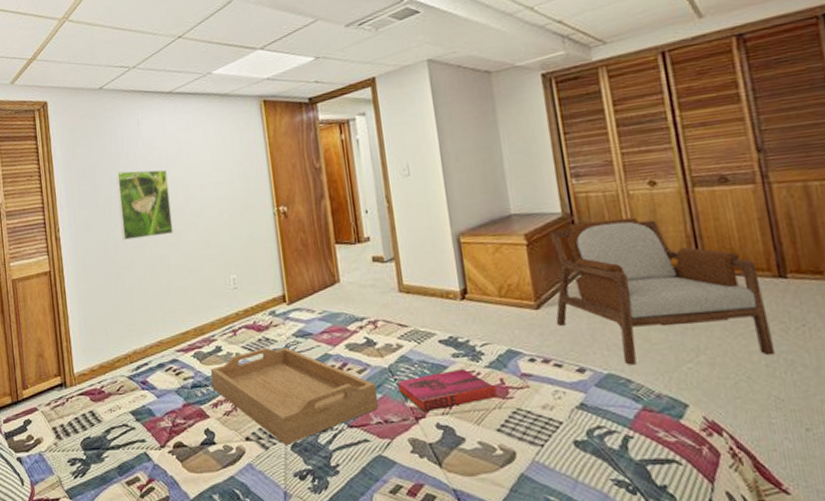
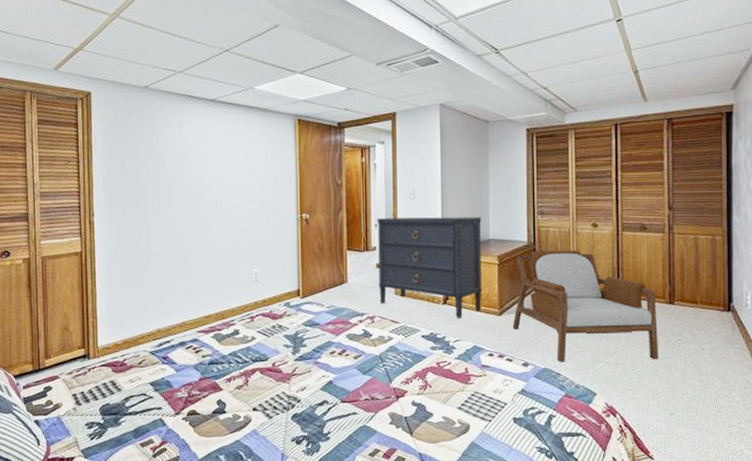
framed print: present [116,169,173,240] -> none [154,167,204,230]
serving tray: present [210,347,379,446] -> none [227,333,368,416]
dresser: none [366,188,512,317] -> present [377,216,483,319]
hardback book: present [397,368,497,412] -> none [385,359,461,392]

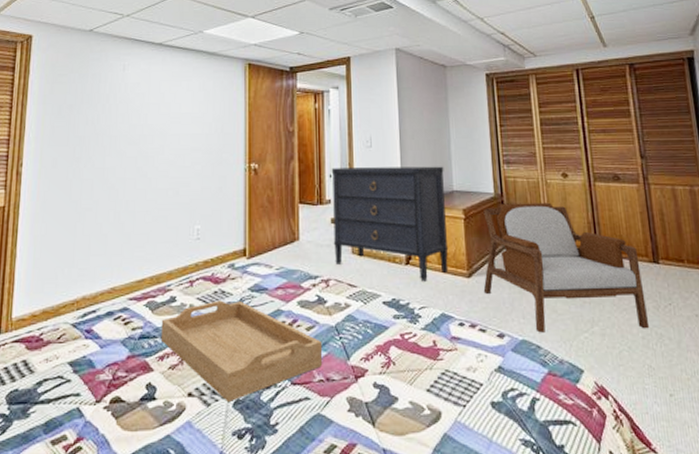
serving tray: none [227,333,368,416] -> present [160,300,323,403]

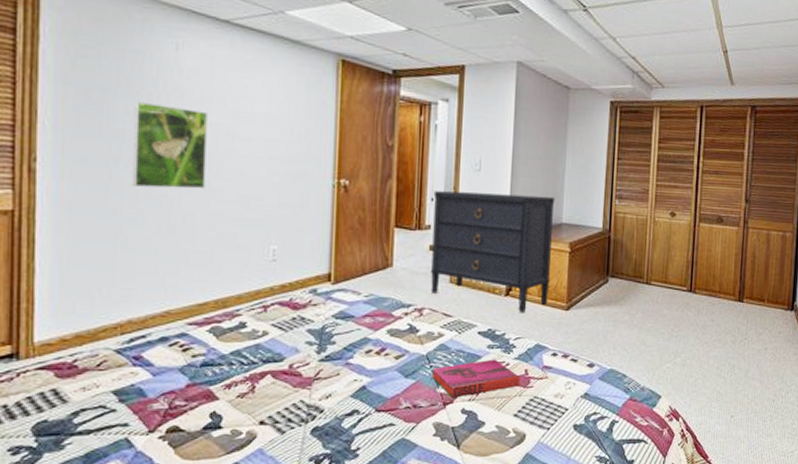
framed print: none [90,113,146,181] -> present [133,101,207,189]
serving tray: present [160,300,323,403] -> none [227,327,412,430]
hardback book: none [342,329,429,371] -> present [432,359,520,398]
armchair: present [483,202,650,333] -> none [579,239,726,363]

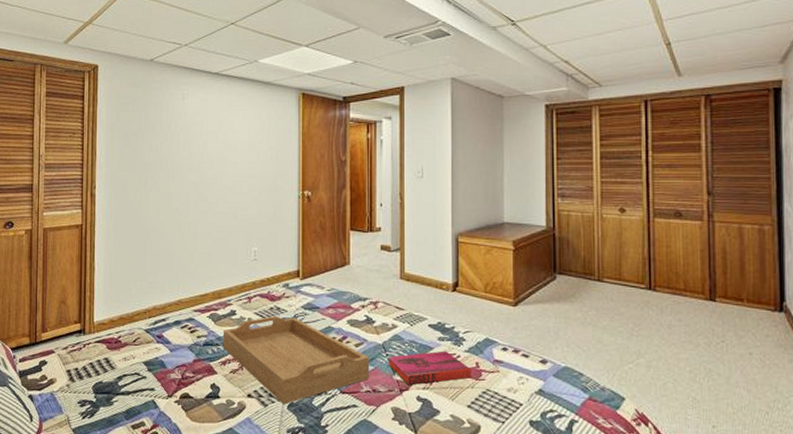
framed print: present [133,101,207,189] -> none [156,140,205,204]
serving tray: none [227,327,412,430] -> present [222,316,370,405]
dresser: present [430,191,555,313] -> none [382,197,496,308]

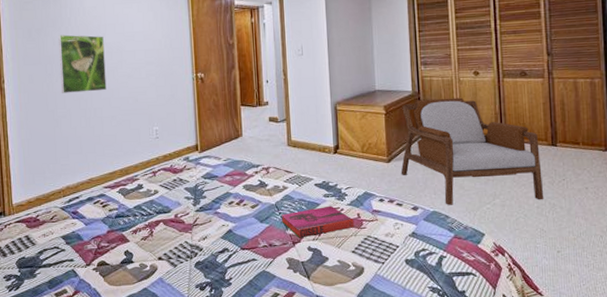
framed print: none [156,140,205,204] -> present [58,34,107,93]
serving tray: present [222,316,370,405] -> none [132,186,266,264]
armchair: none [529,236,699,364] -> present [401,97,544,205]

